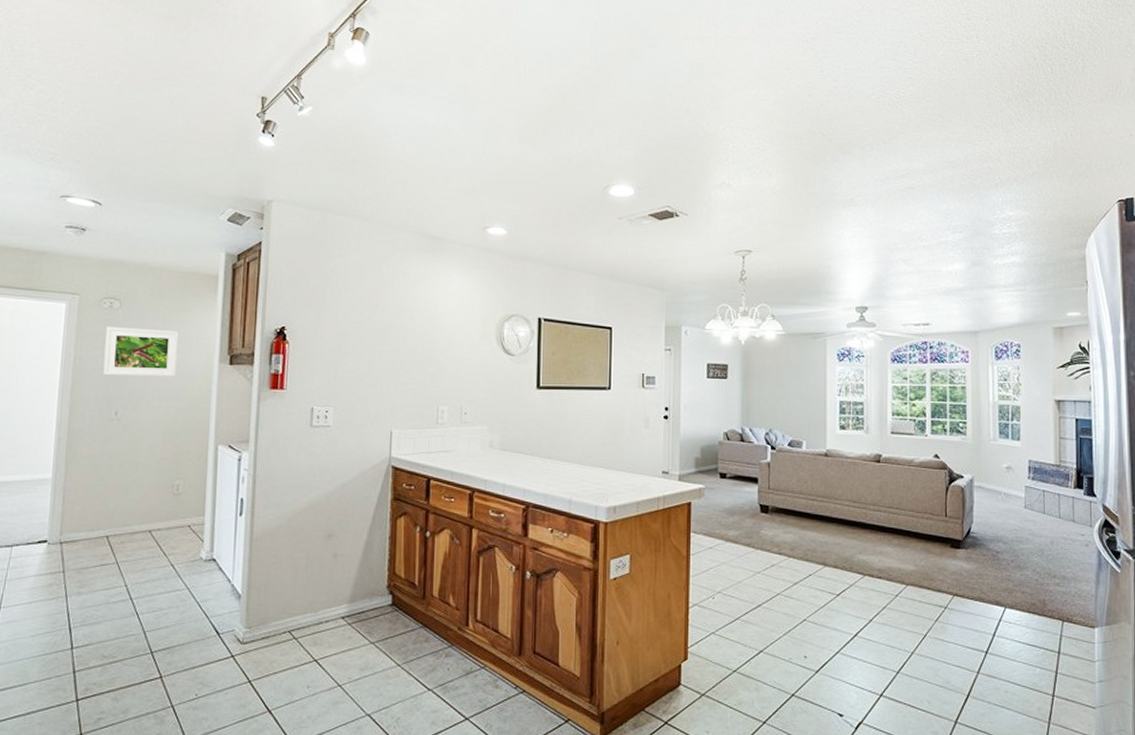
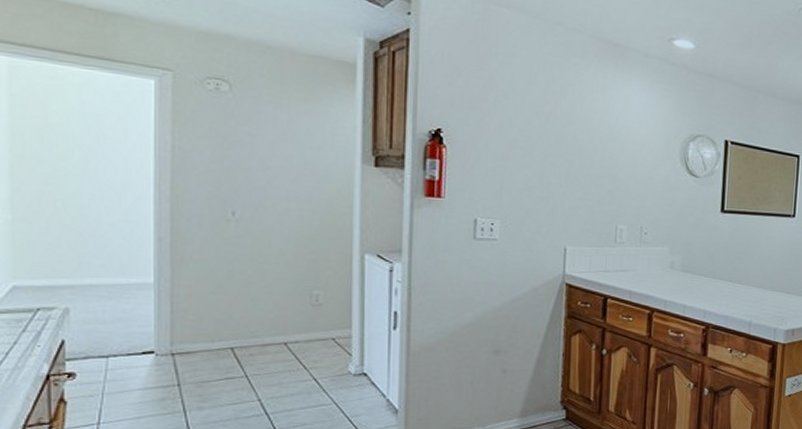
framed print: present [103,326,179,377] -> none [213,112,309,177]

